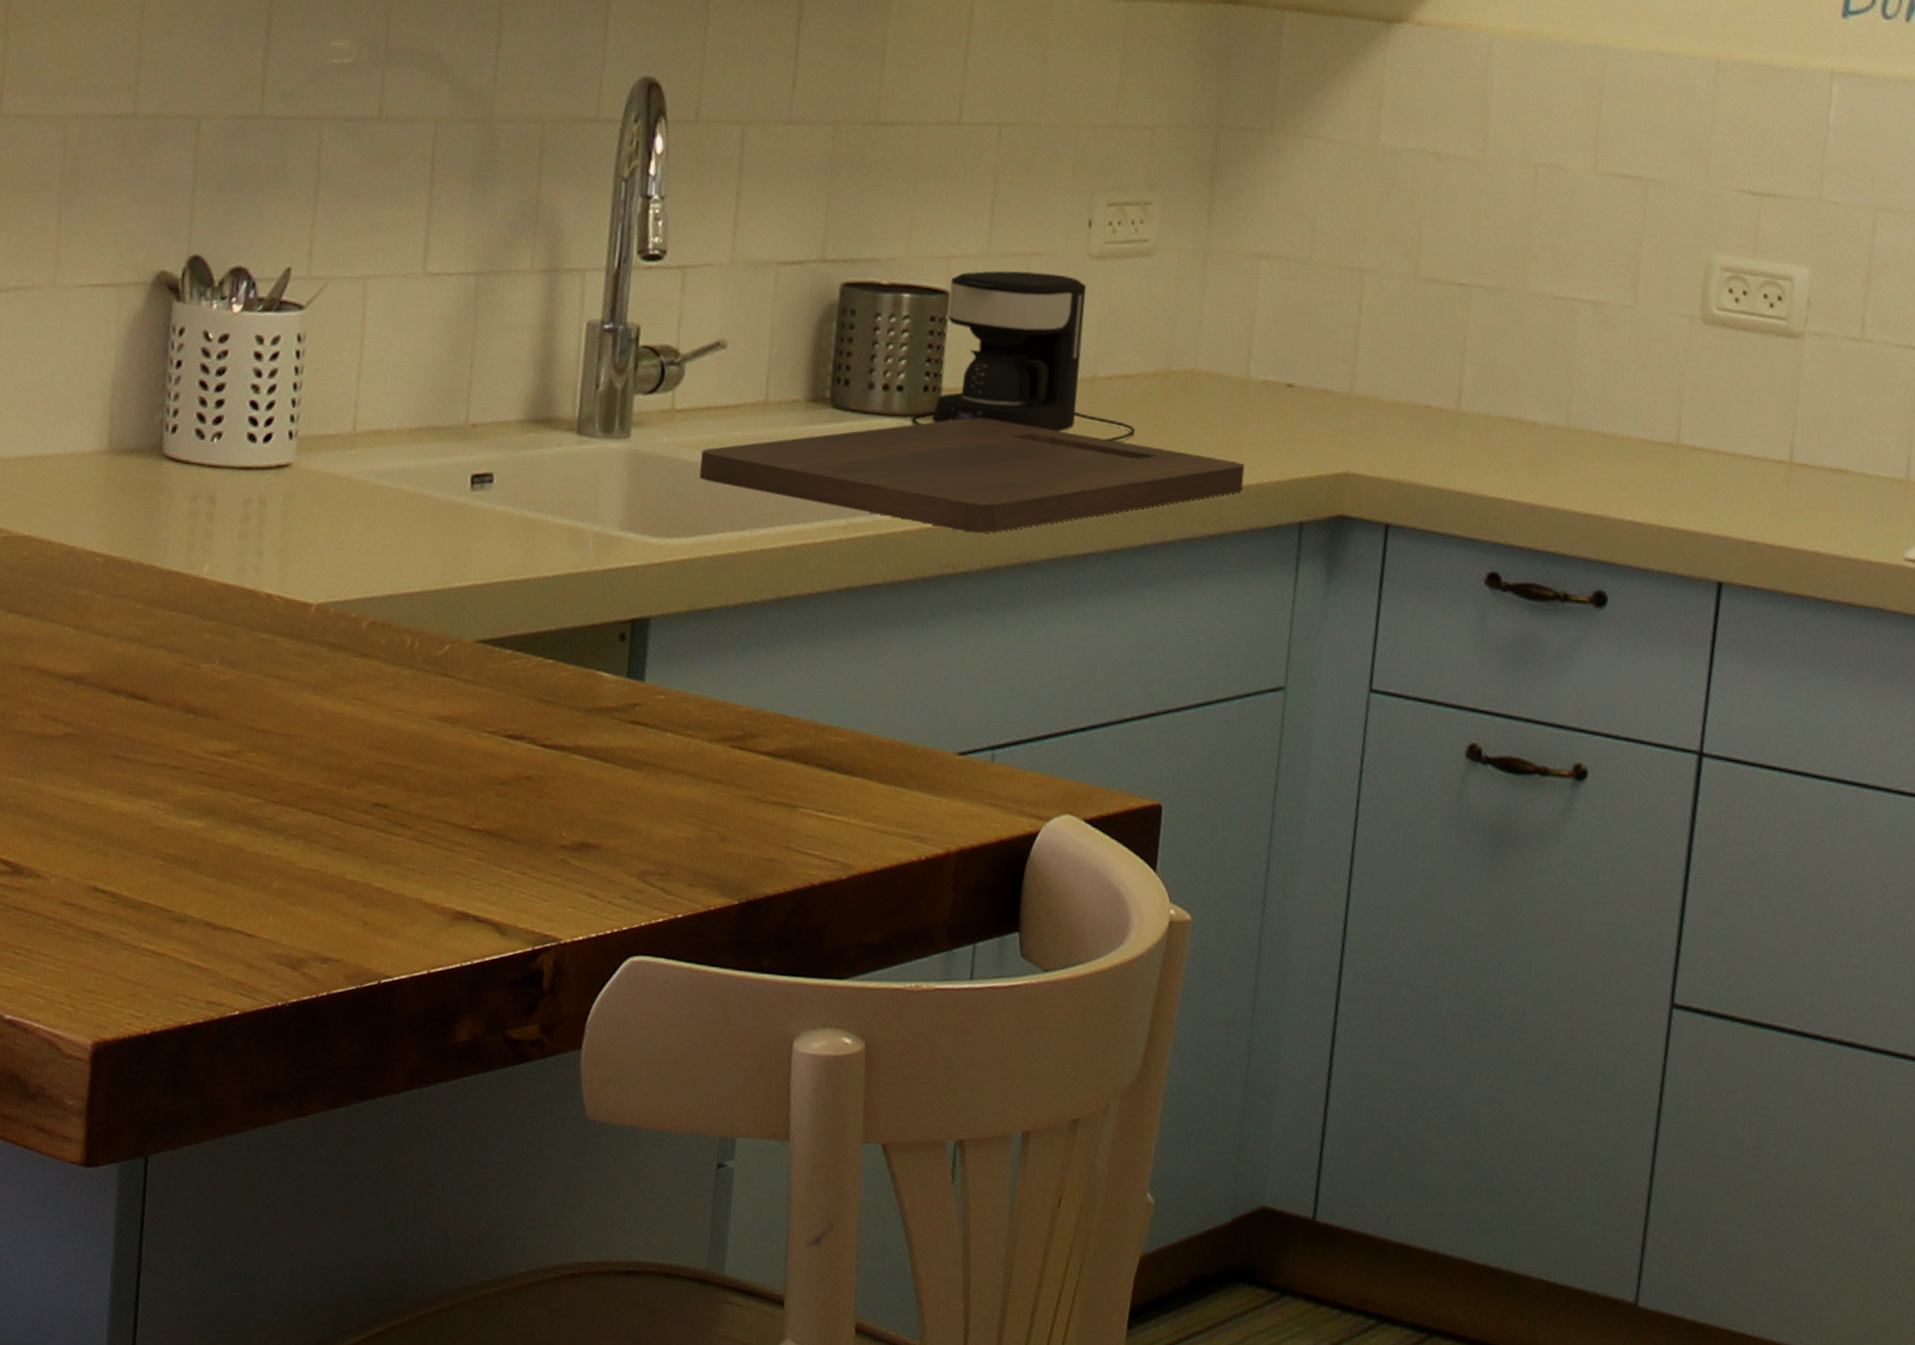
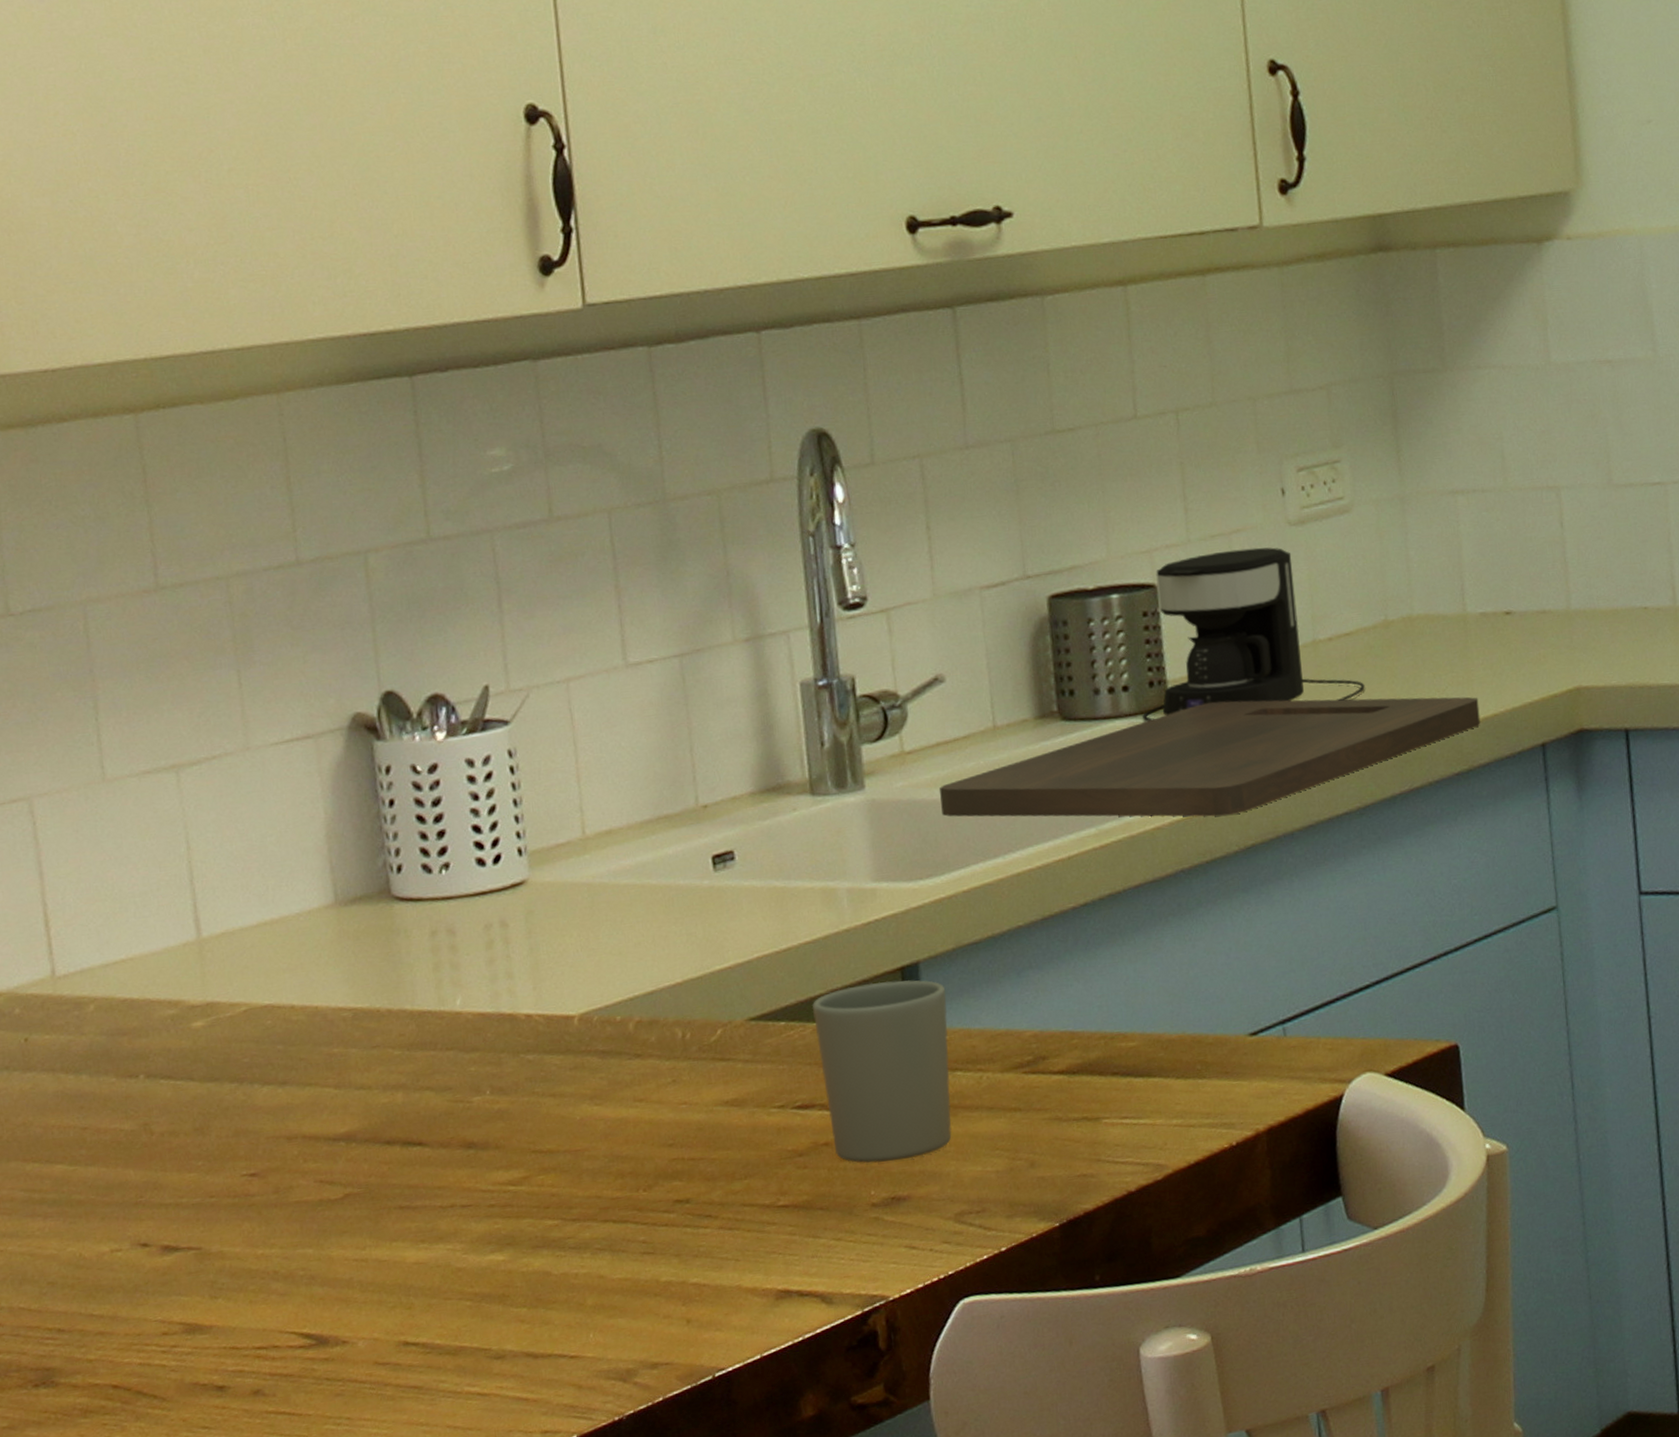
mug: none [535,629,671,809] -> present [812,980,952,1163]

